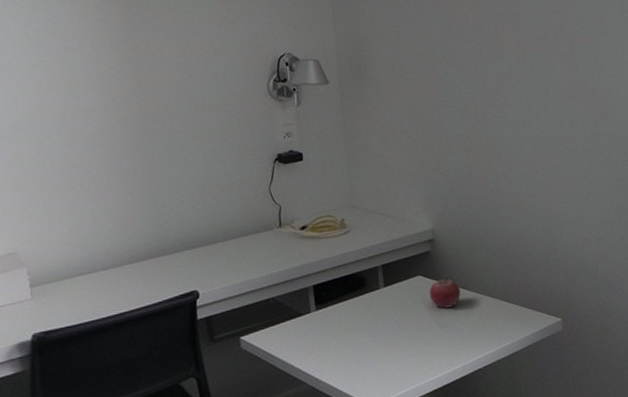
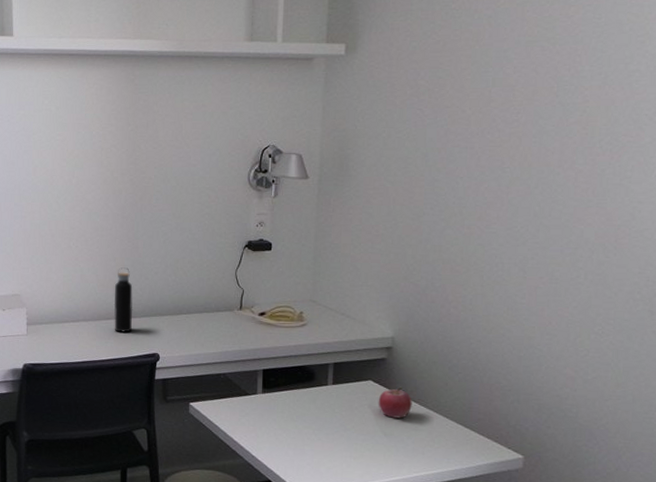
water bottle: none [134,201,162,275] -> present [113,267,133,333]

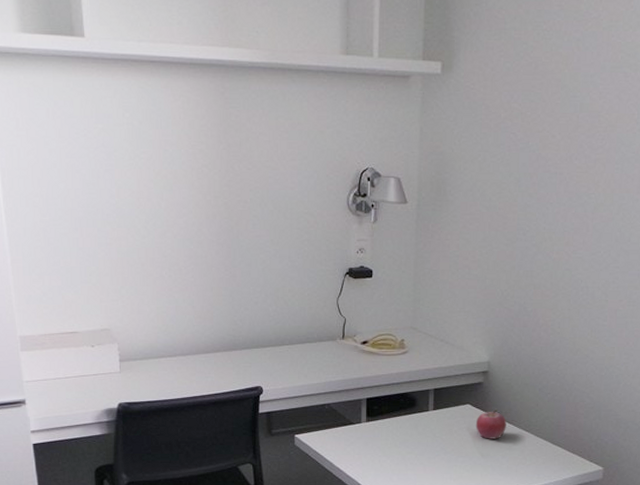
water bottle: present [113,267,133,333] -> none [212,298,234,366]

